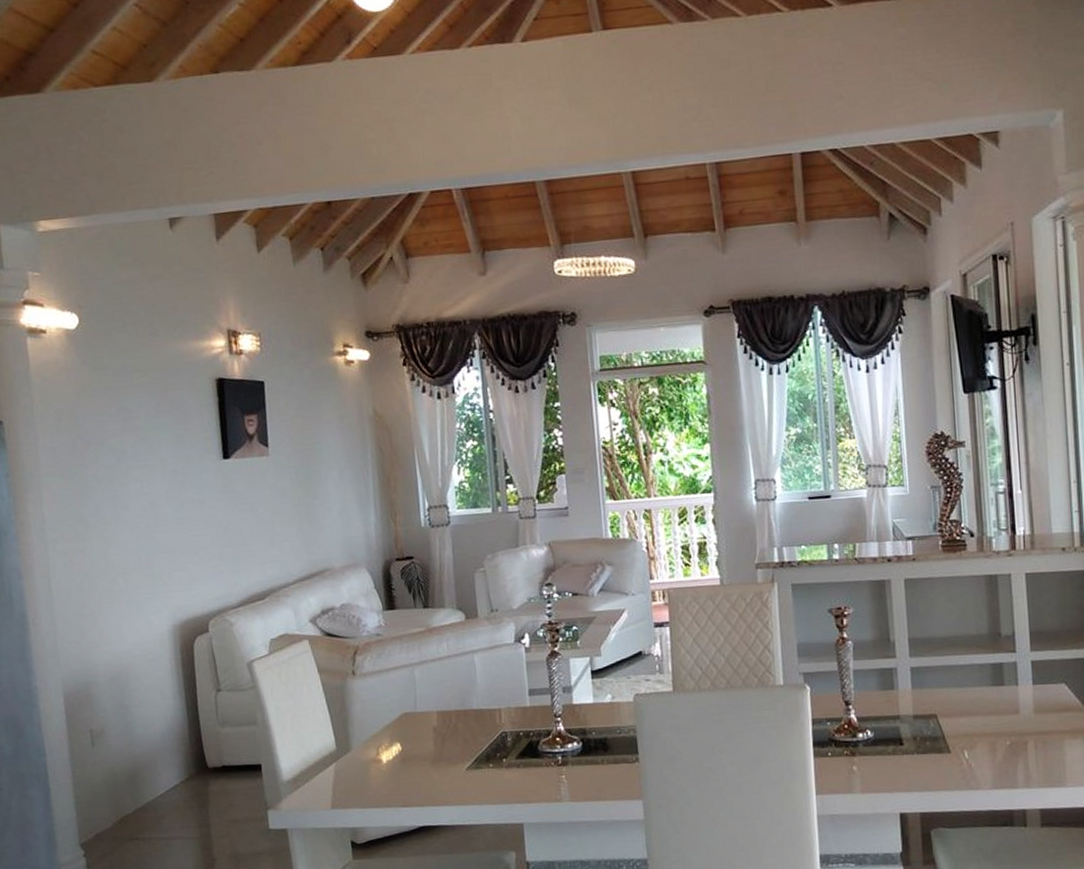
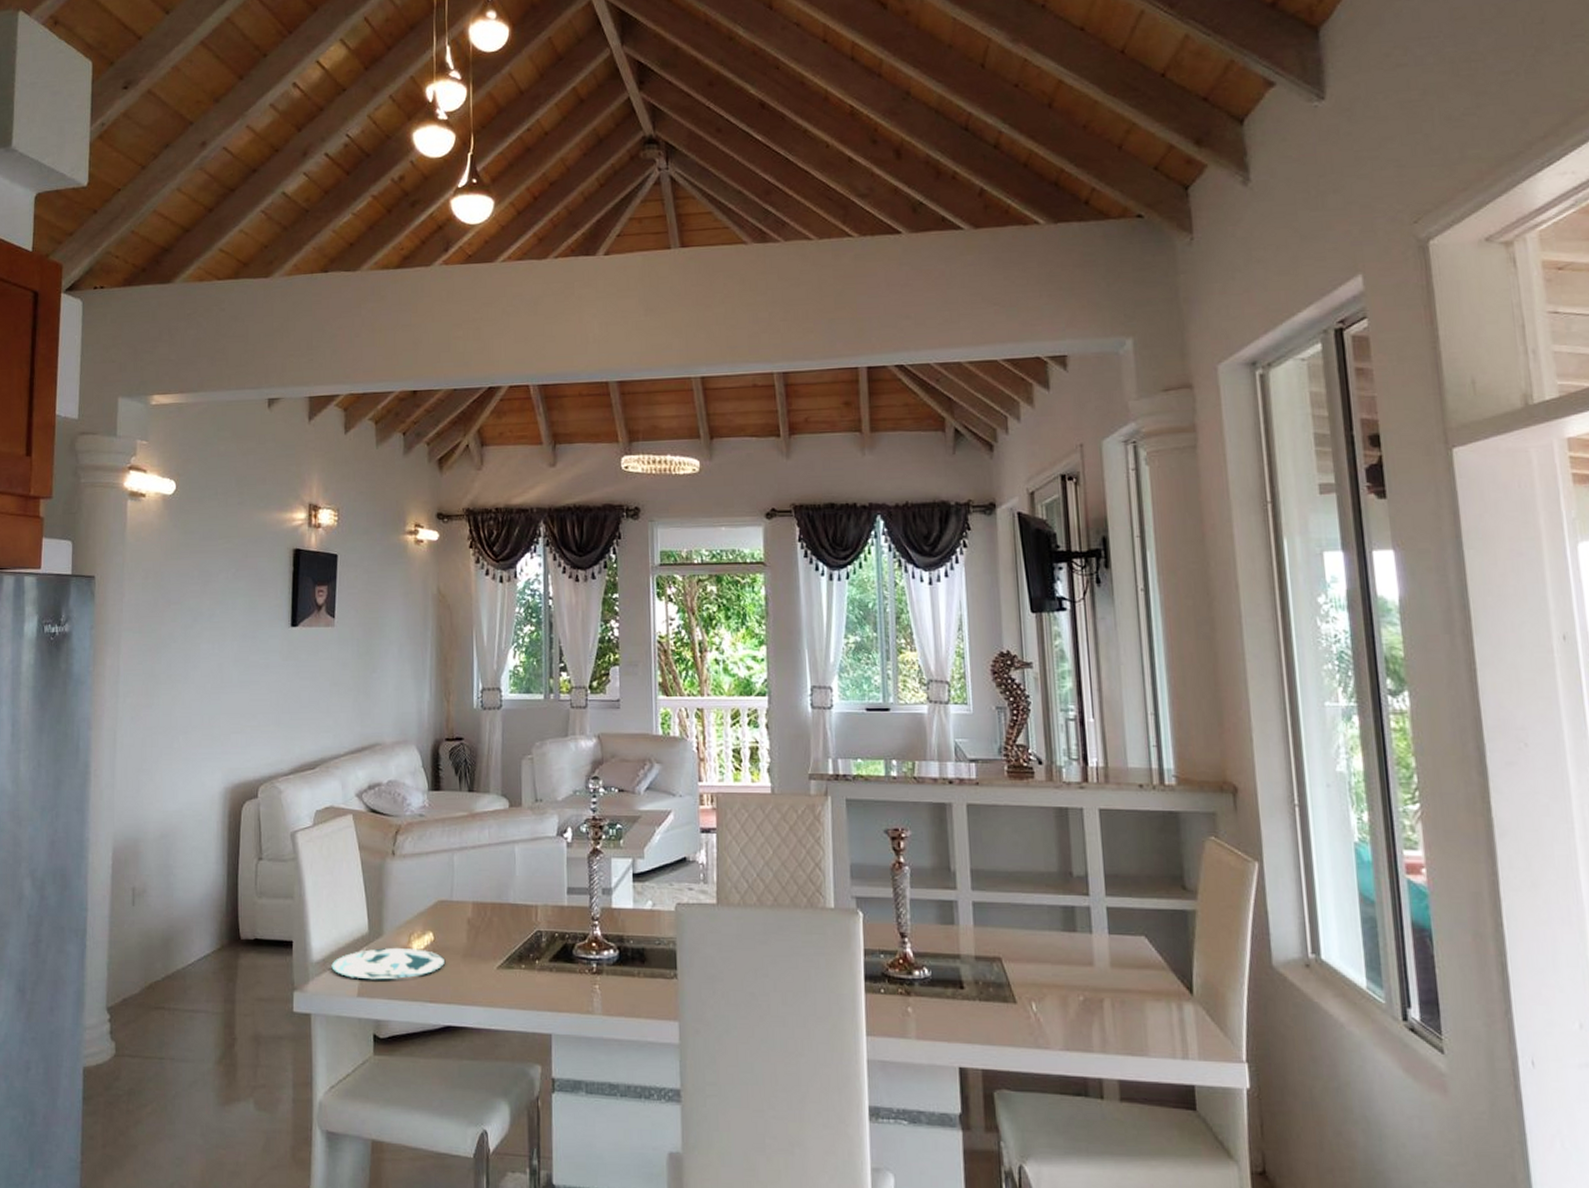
plate: none [302,759,415,793] -> present [331,947,446,980]

